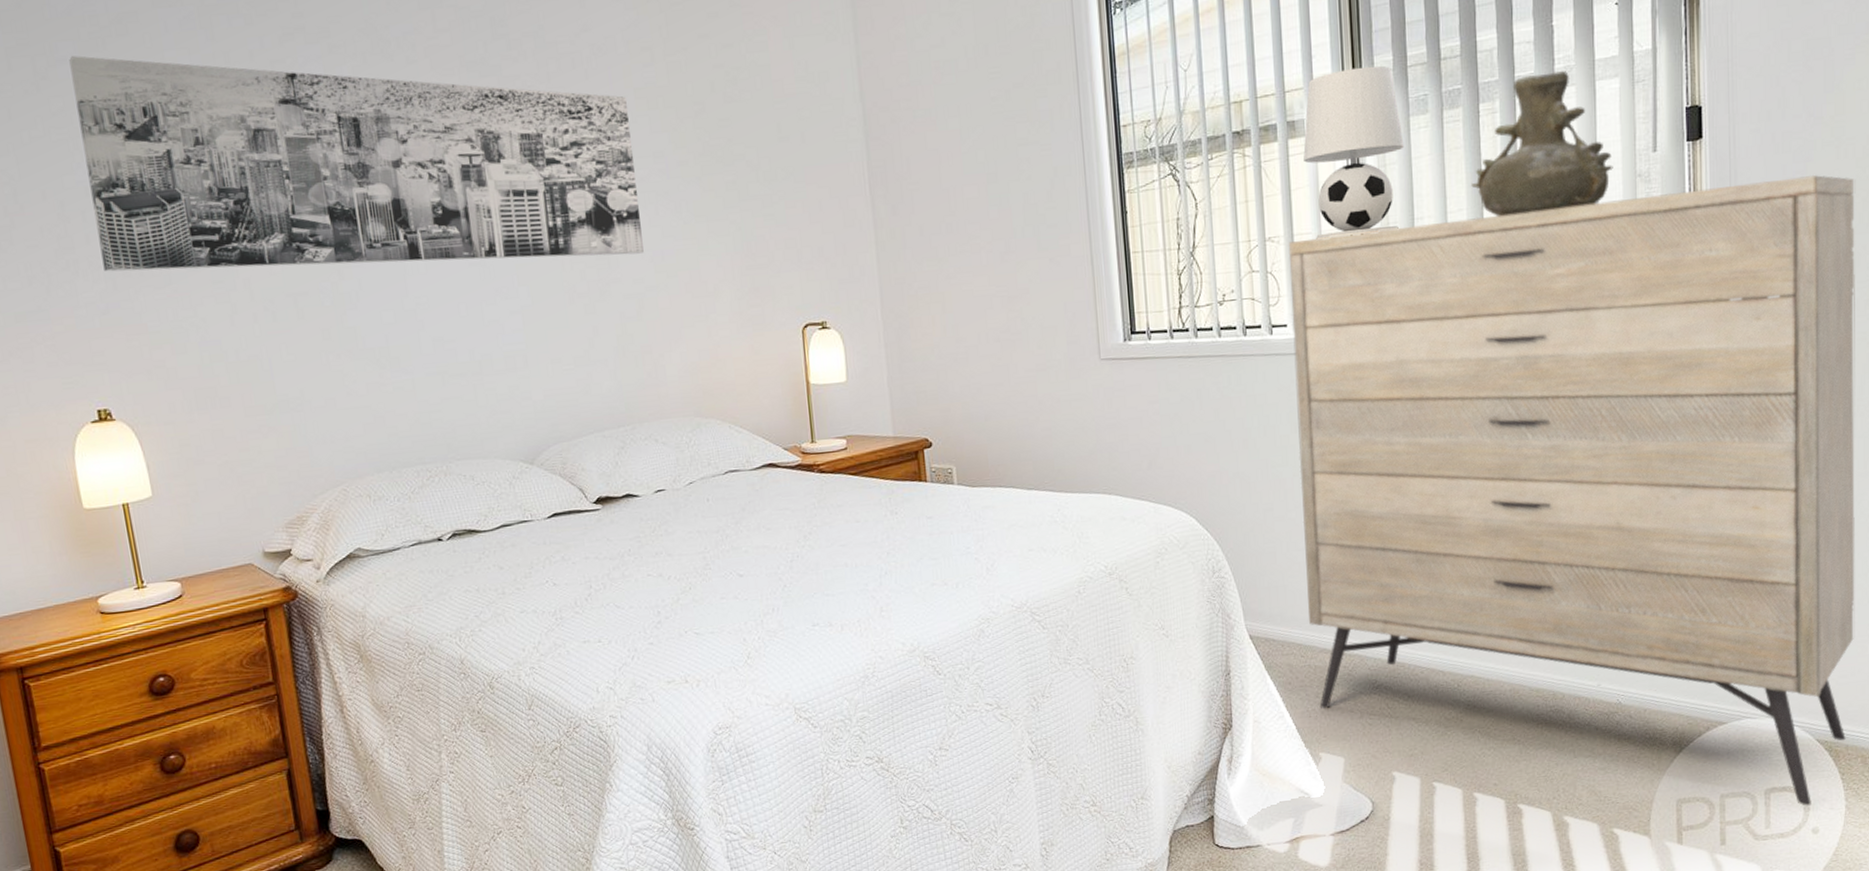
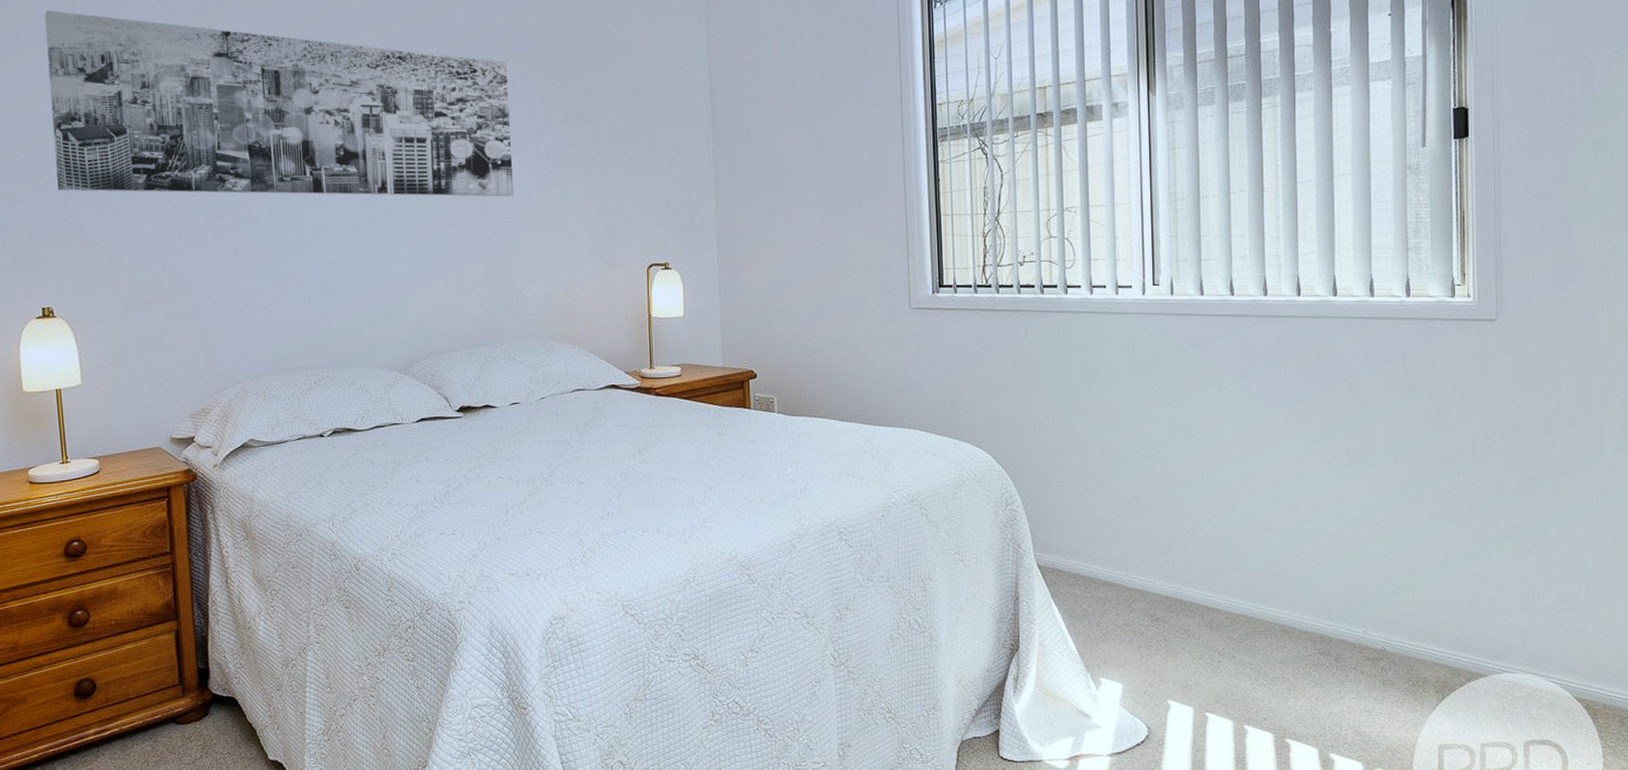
dresser: present [1288,174,1856,806] -> none [1084,173,1614,760]
table lamp: present [1303,65,1404,239] -> none [1100,61,1192,211]
vase: present [1470,70,1613,216] -> none [1252,71,1385,198]

